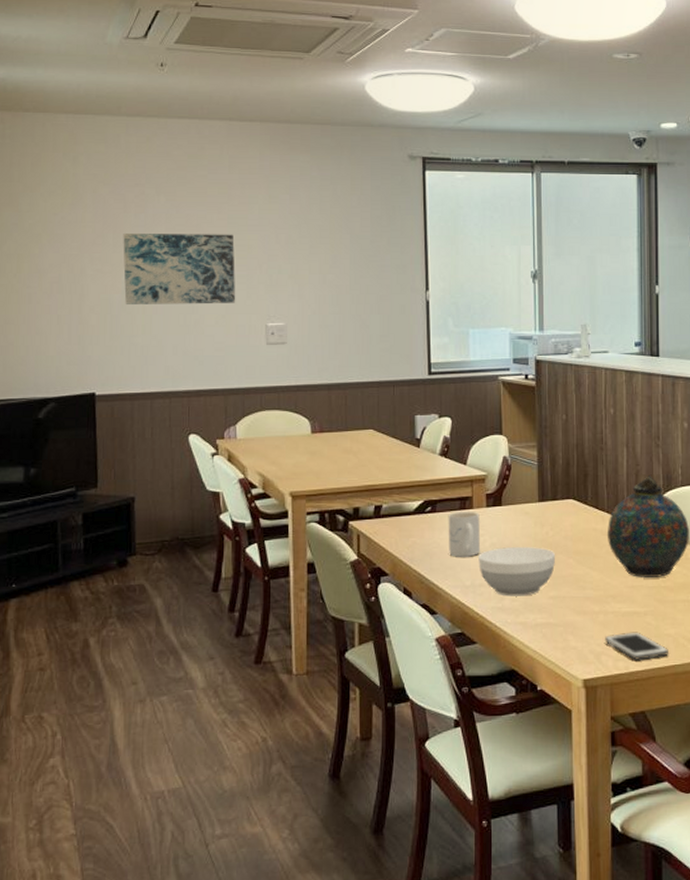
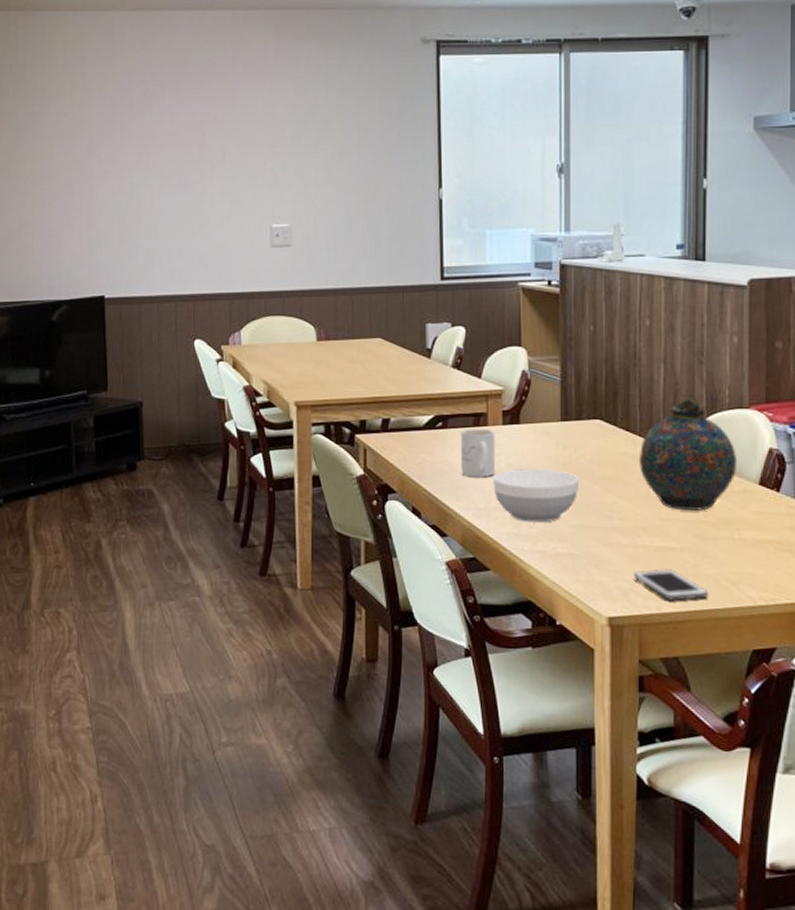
wall art: present [123,234,236,304] -> none [129,131,240,206]

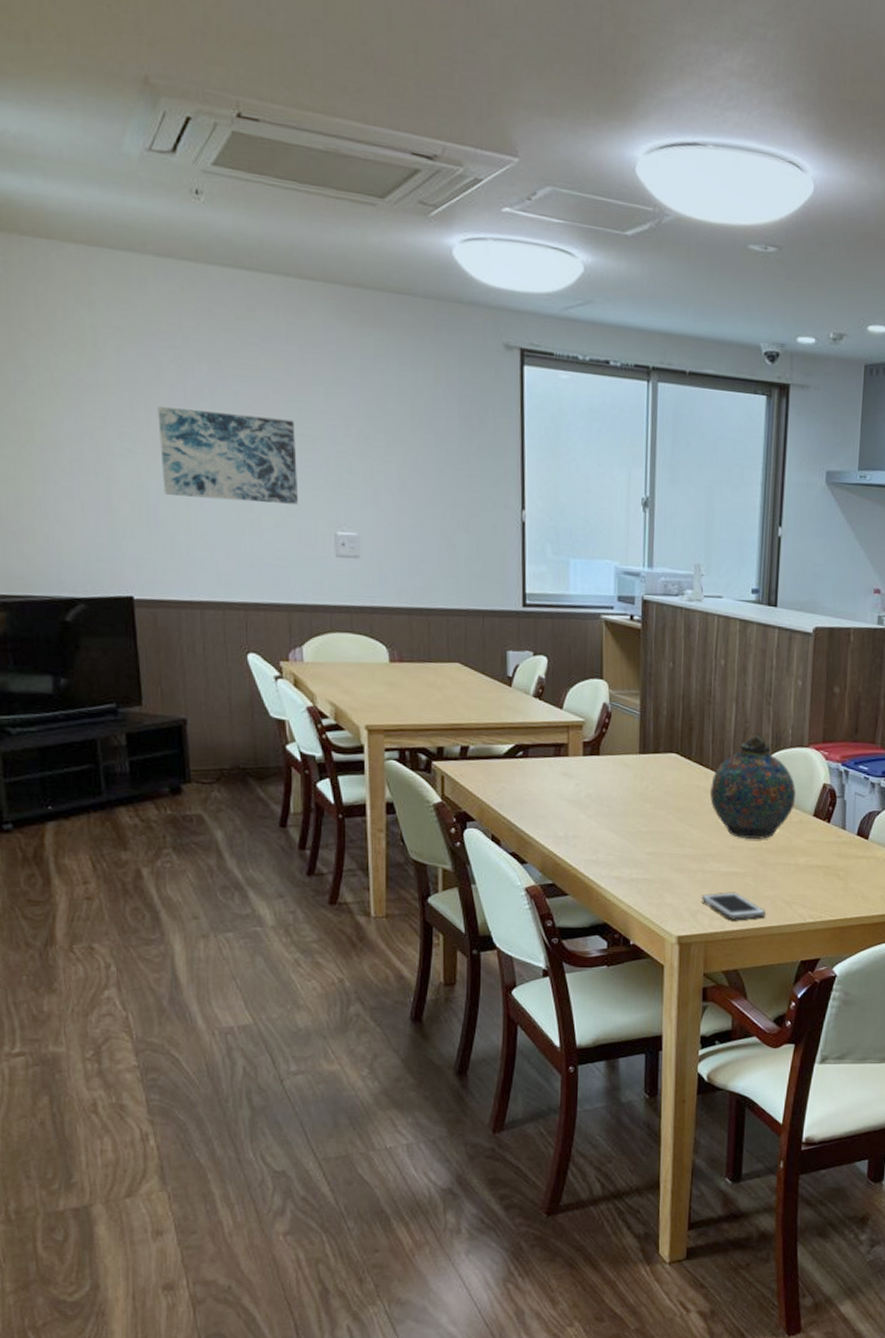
wall art: none [129,131,240,206] -> present [157,406,299,505]
mug: present [460,428,496,478] -> none [540,758,576,807]
bowl: present [493,469,580,523] -> none [573,799,656,850]

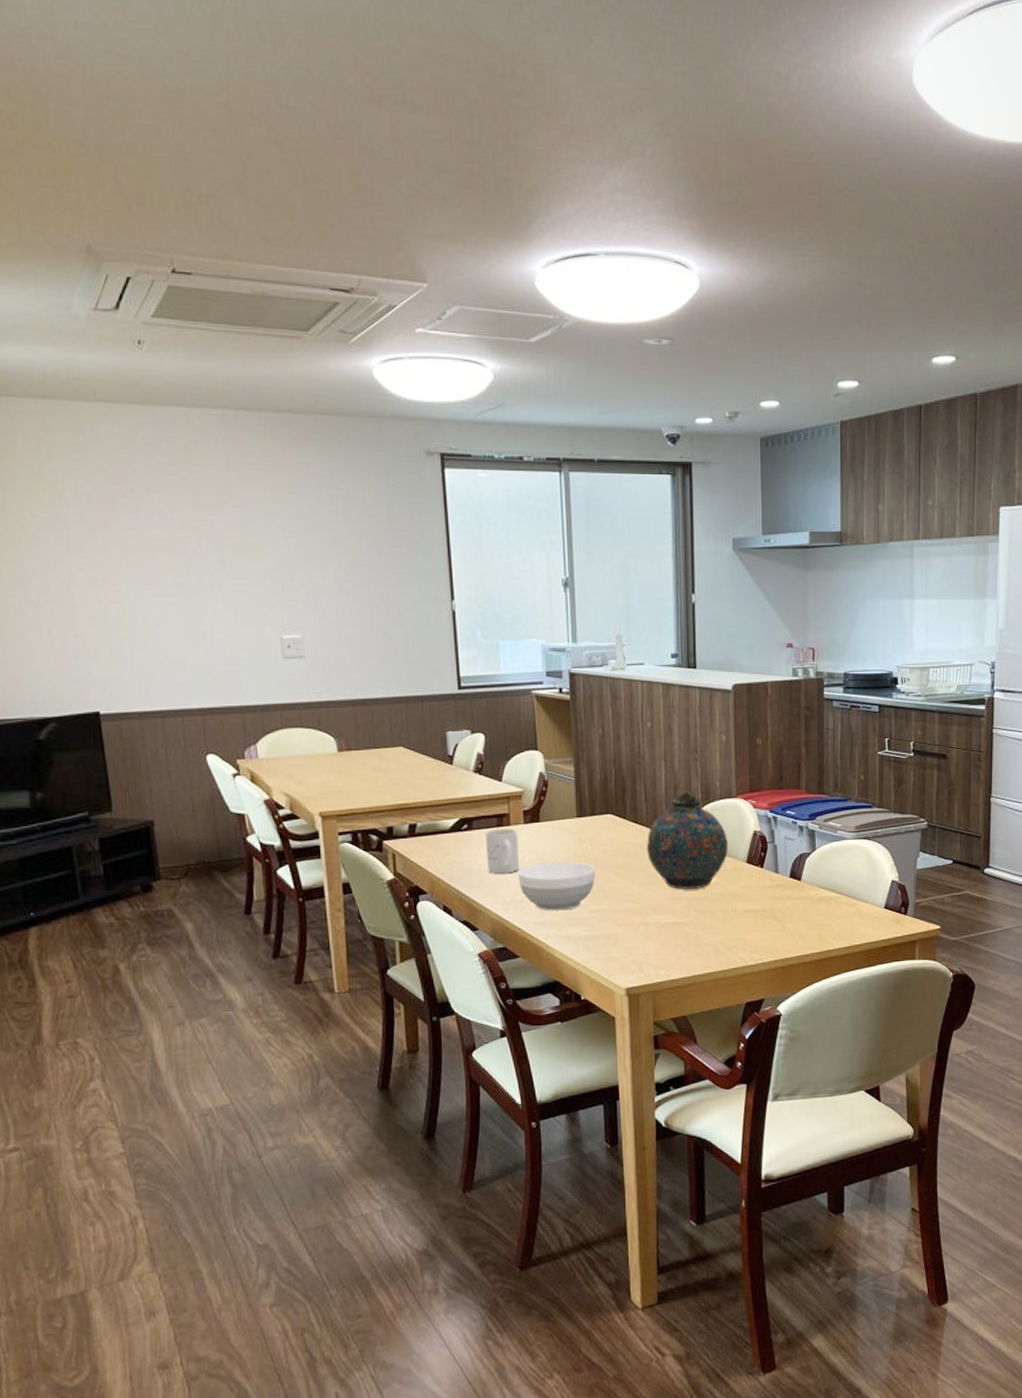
wall art: present [157,406,299,505] -> none [113,537,246,616]
mug: none [540,758,576,807] -> present [485,828,520,874]
bowl: none [573,799,656,850] -> present [518,862,596,911]
cell phone: present [702,892,766,921] -> none [646,941,708,969]

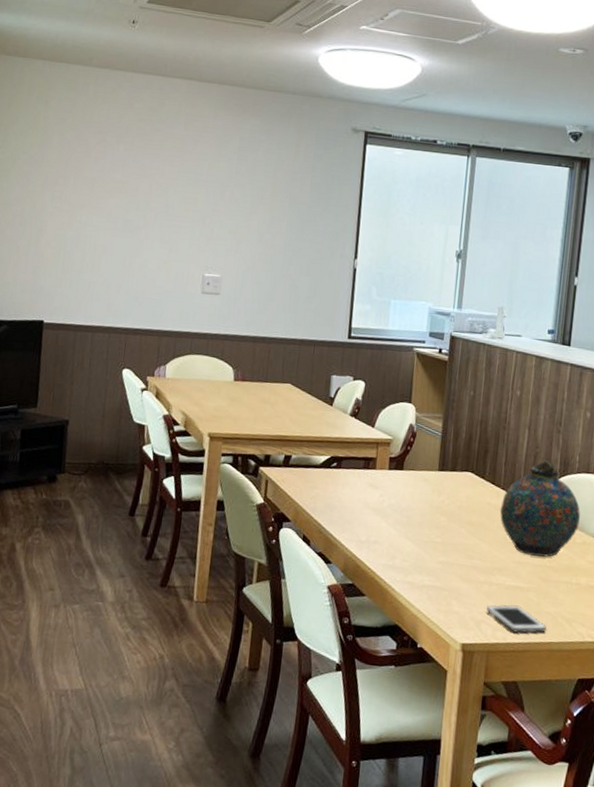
mug: present [485,828,520,874] -> none [349,470,382,514]
bowl: present [518,862,596,911] -> none [375,509,449,558]
cell phone: none [646,941,708,969] -> present [486,604,546,634]

